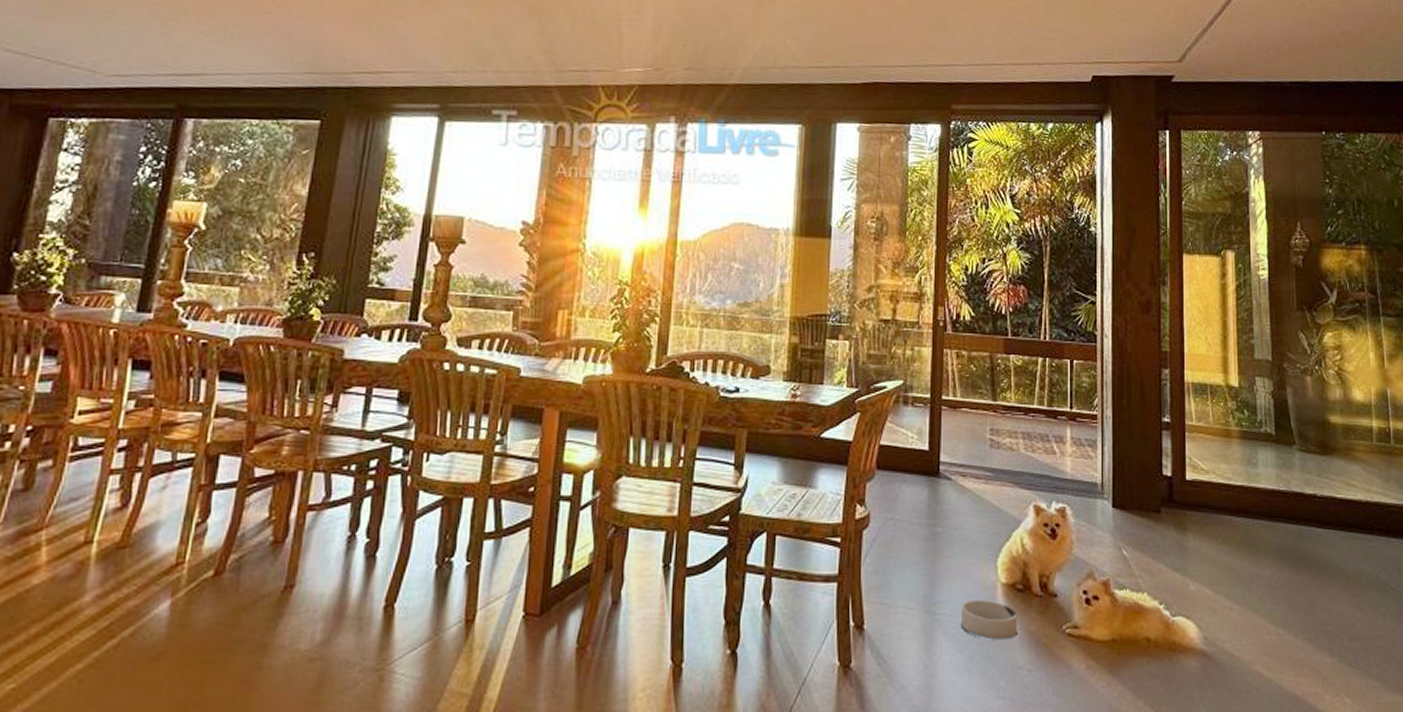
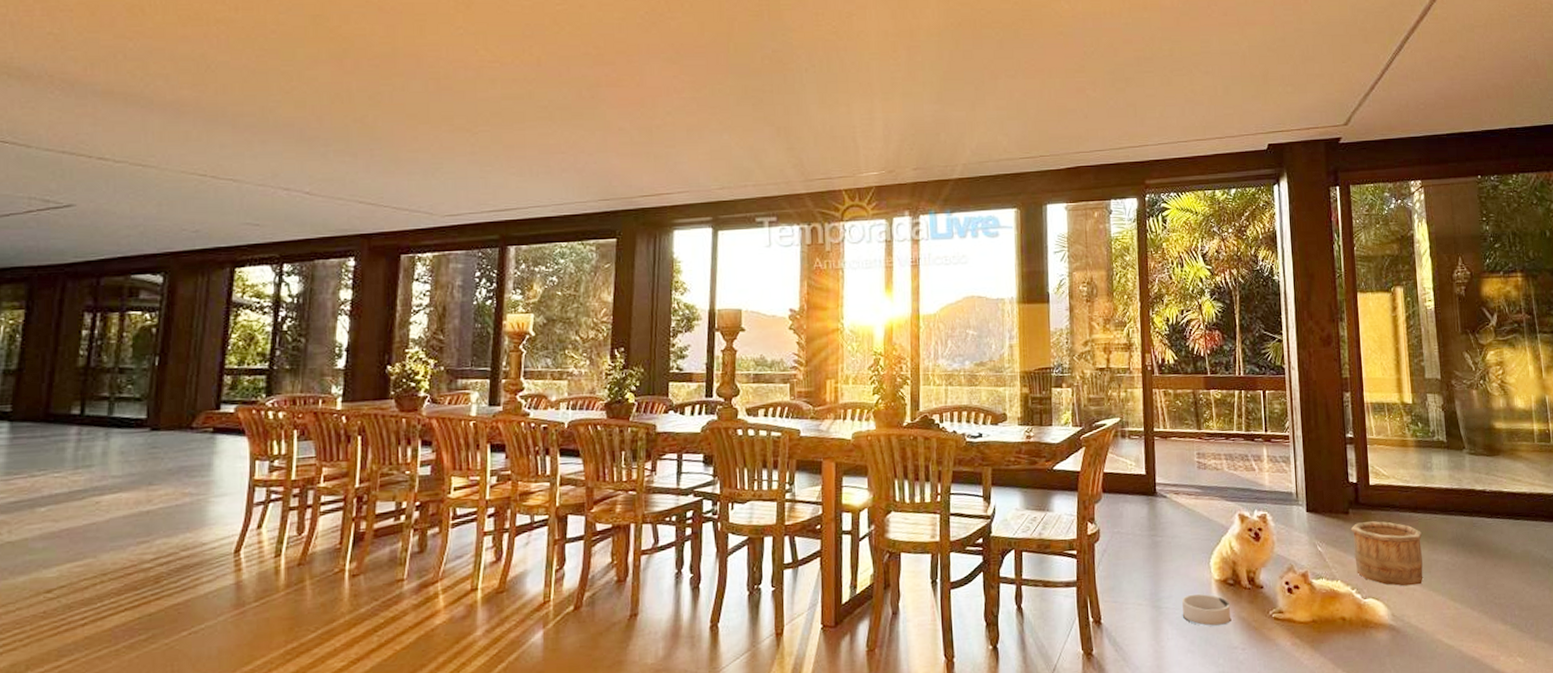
wooden bucket: none [1162,523,1242,604] -> present [1350,521,1423,587]

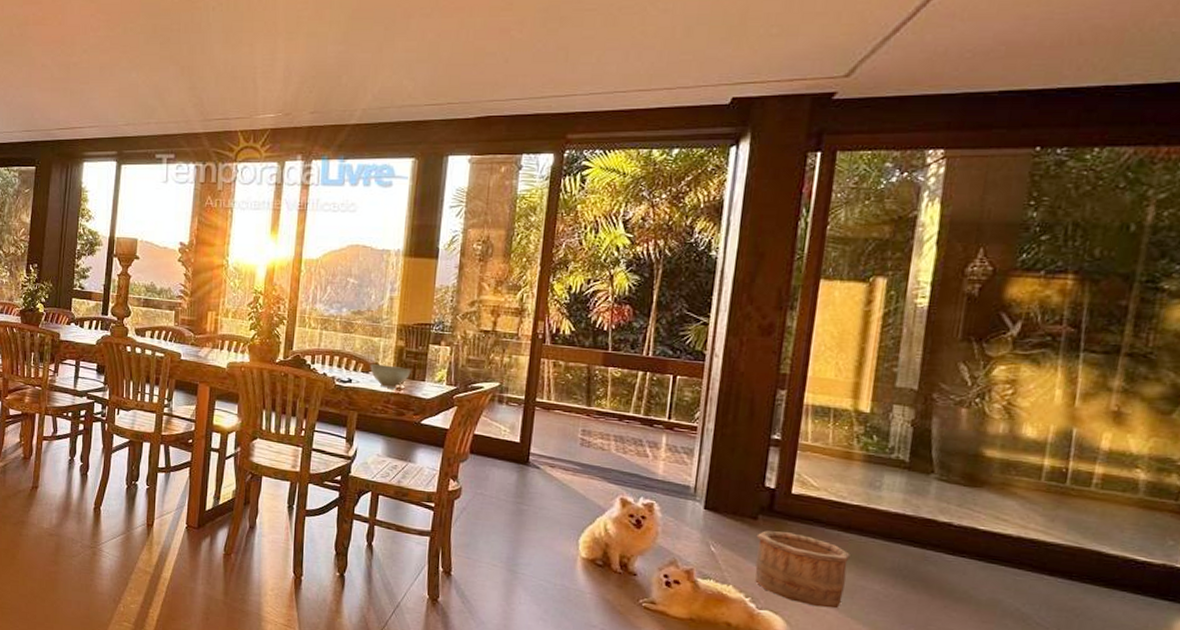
bowl: none [998,414,1038,438] -> present [370,364,411,389]
pet bowl: present [1182,593,1231,627] -> none [539,566,596,603]

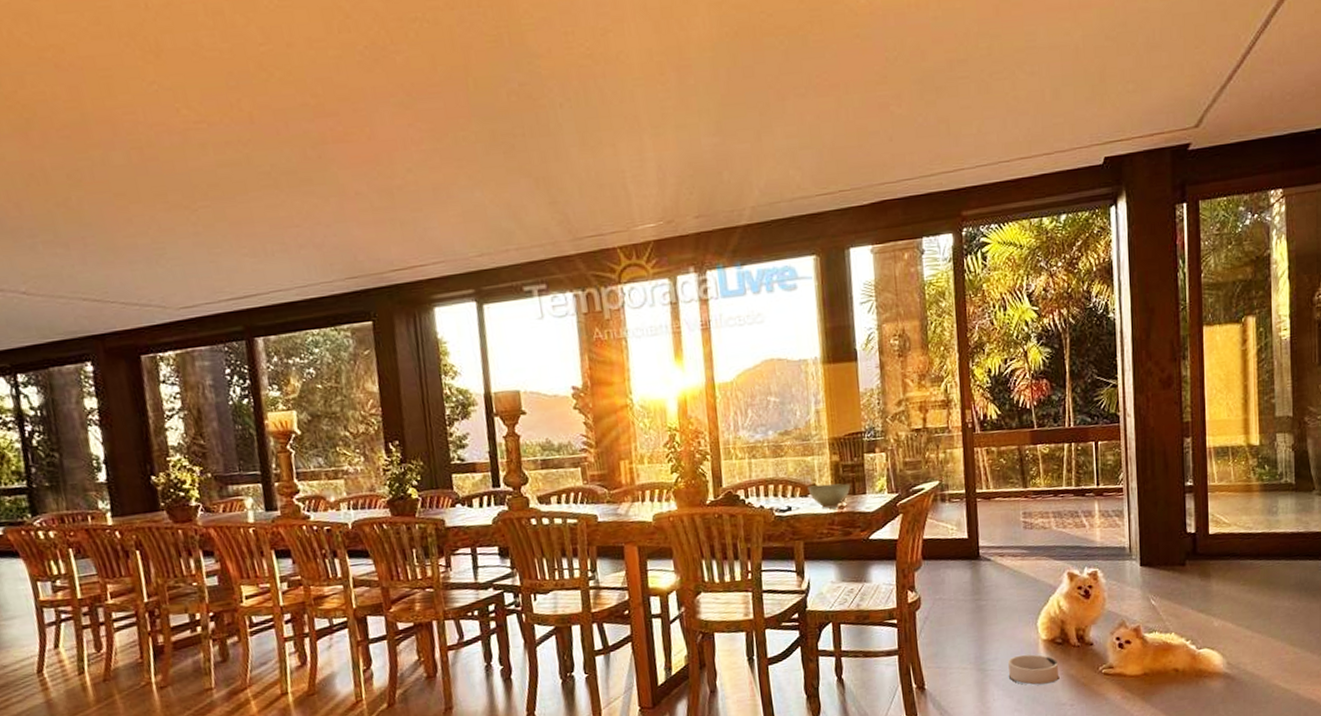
pet bowl: none [539,566,596,603] -> present [1008,654,1059,686]
wooden bucket: present [755,530,850,609] -> none [1187,570,1263,635]

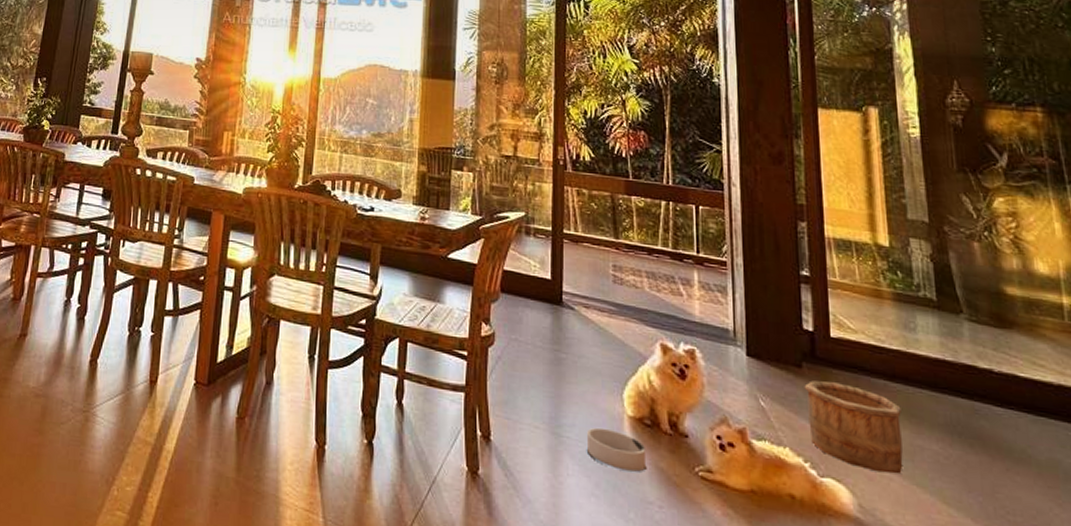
bowl: present [807,483,851,509] -> none [392,191,435,218]
wooden bucket: none [1187,570,1263,635] -> present [804,380,903,474]

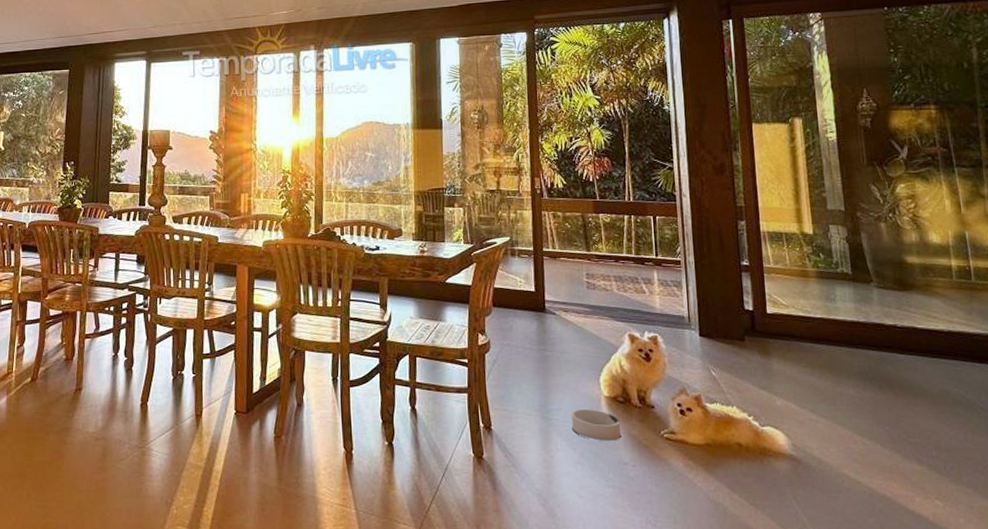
wooden bucket: present [804,380,903,474] -> none [747,350,827,417]

